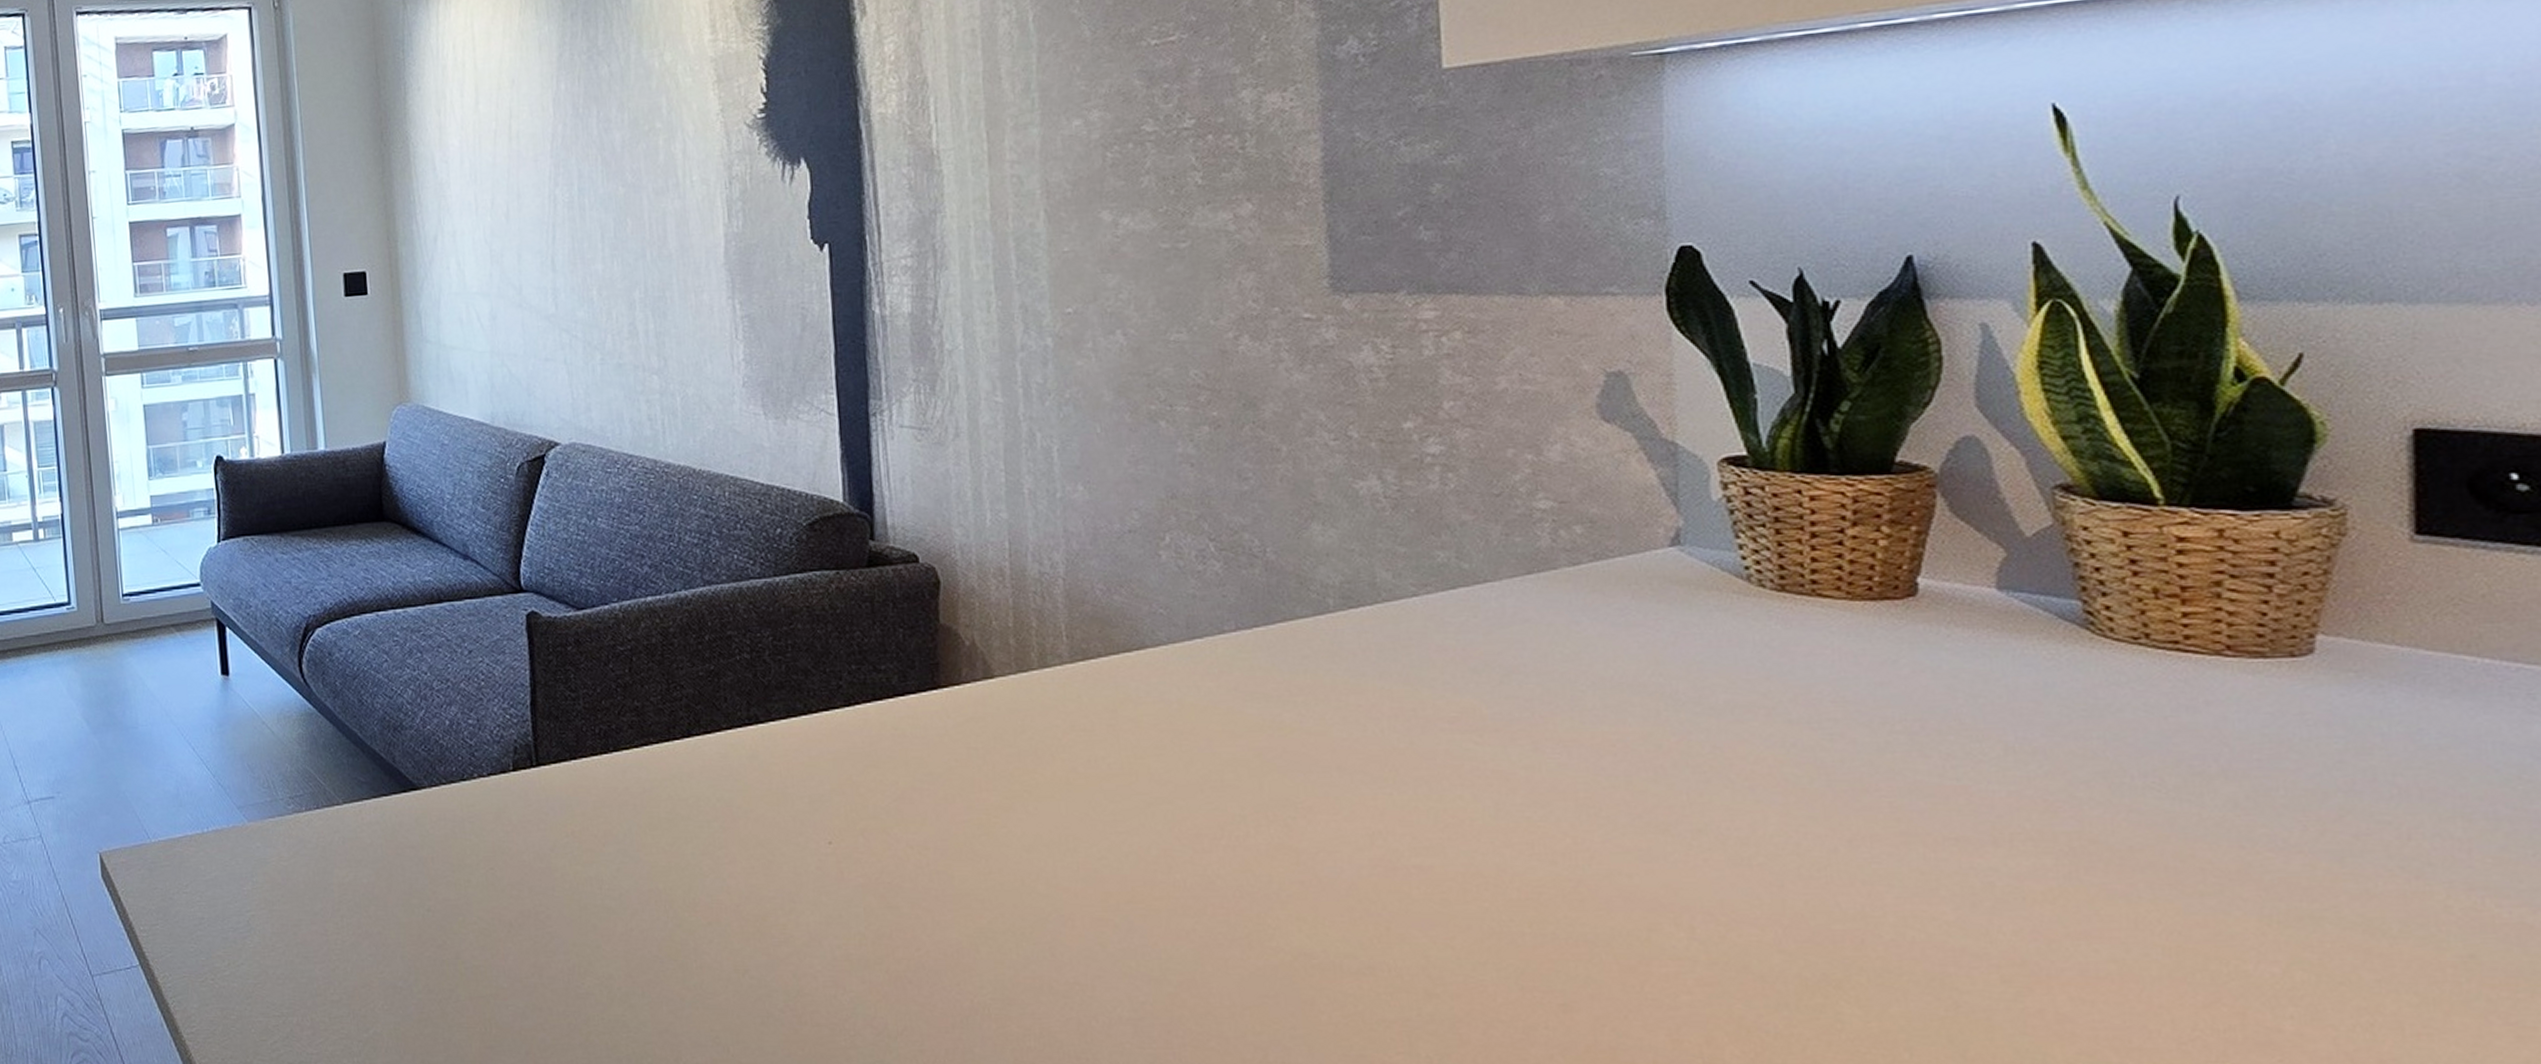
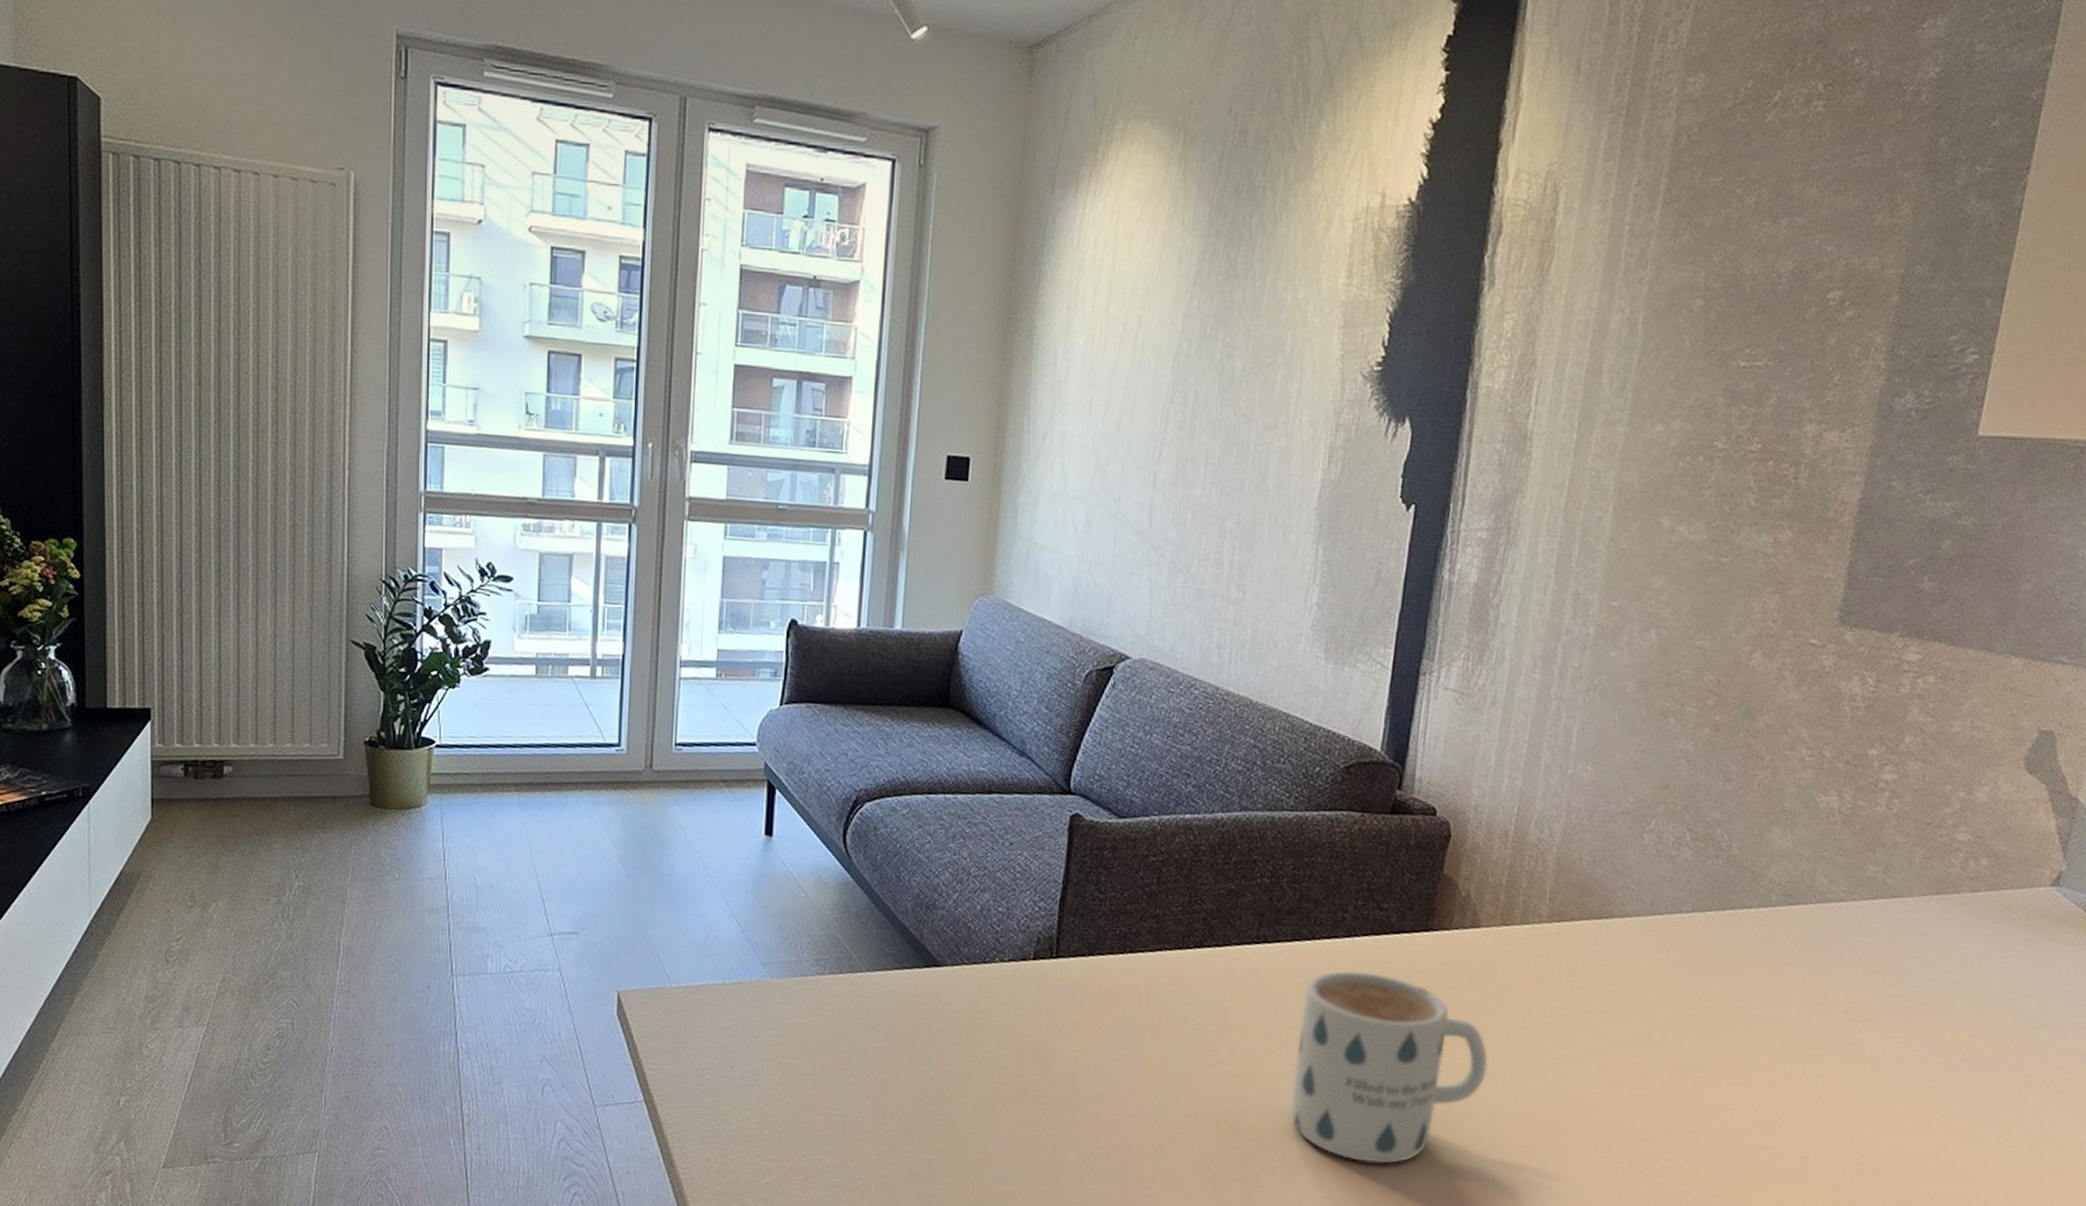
mug: none [812,742,1037,956] -> present [1290,970,1489,1164]

